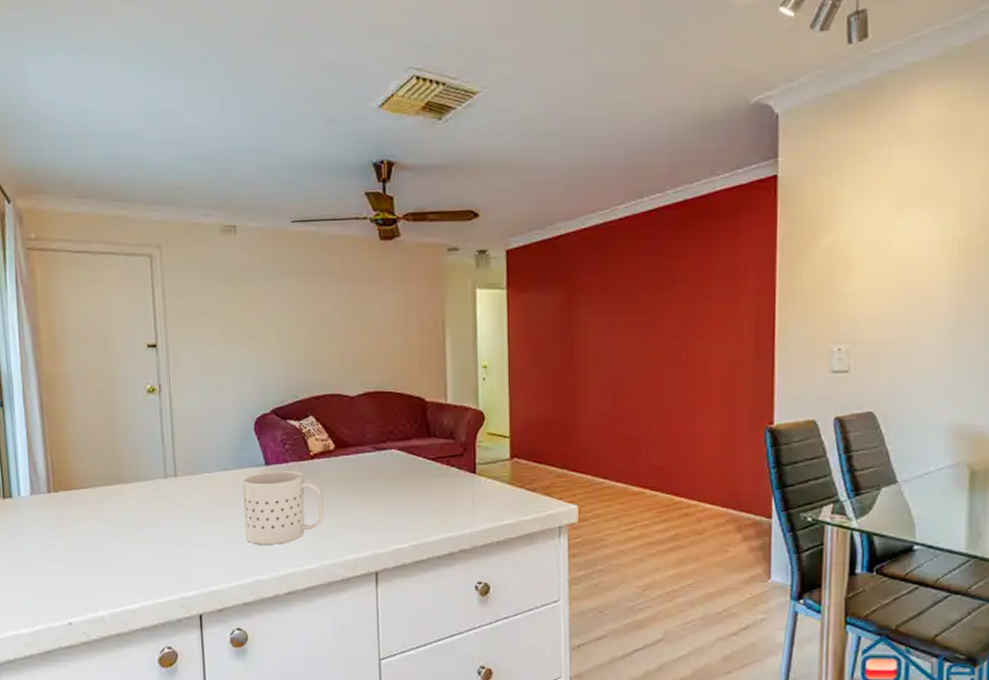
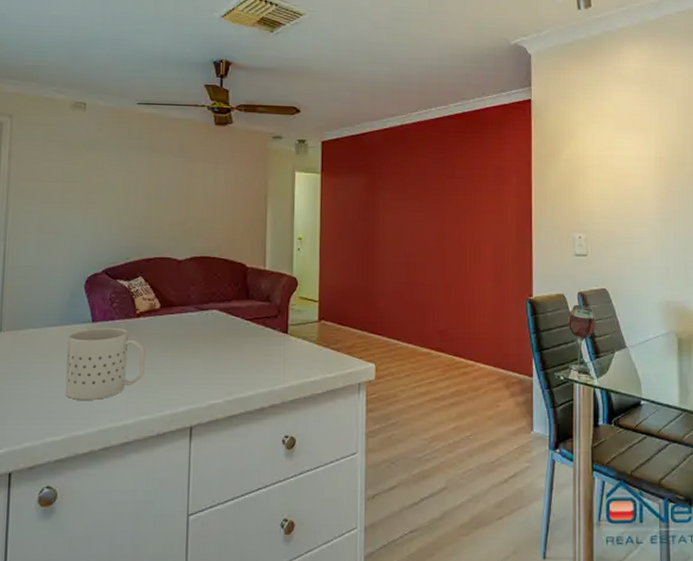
wineglass: none [817,432,857,512] -> present [567,304,595,372]

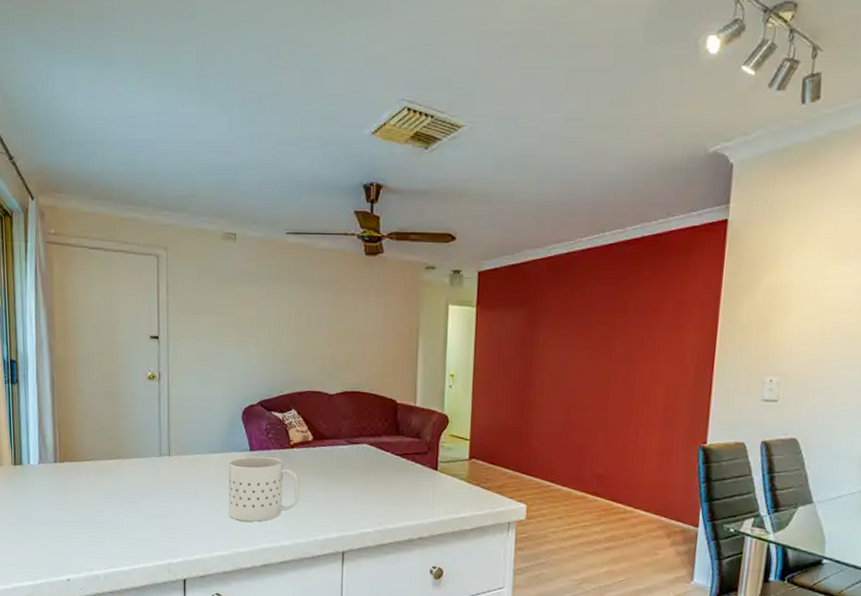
wineglass: present [567,304,595,372] -> none [740,454,780,526]

